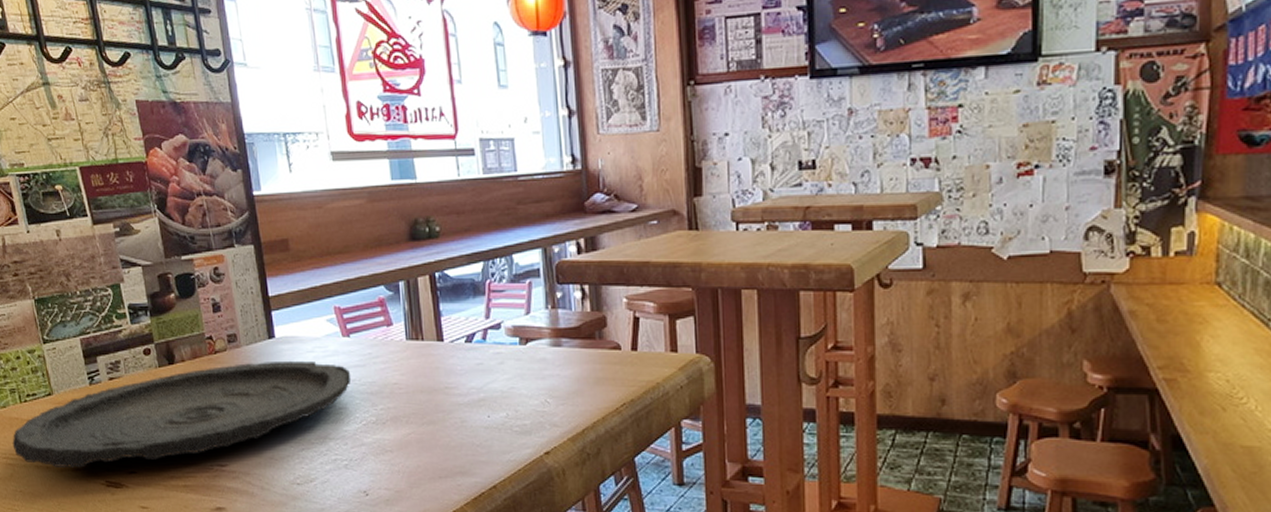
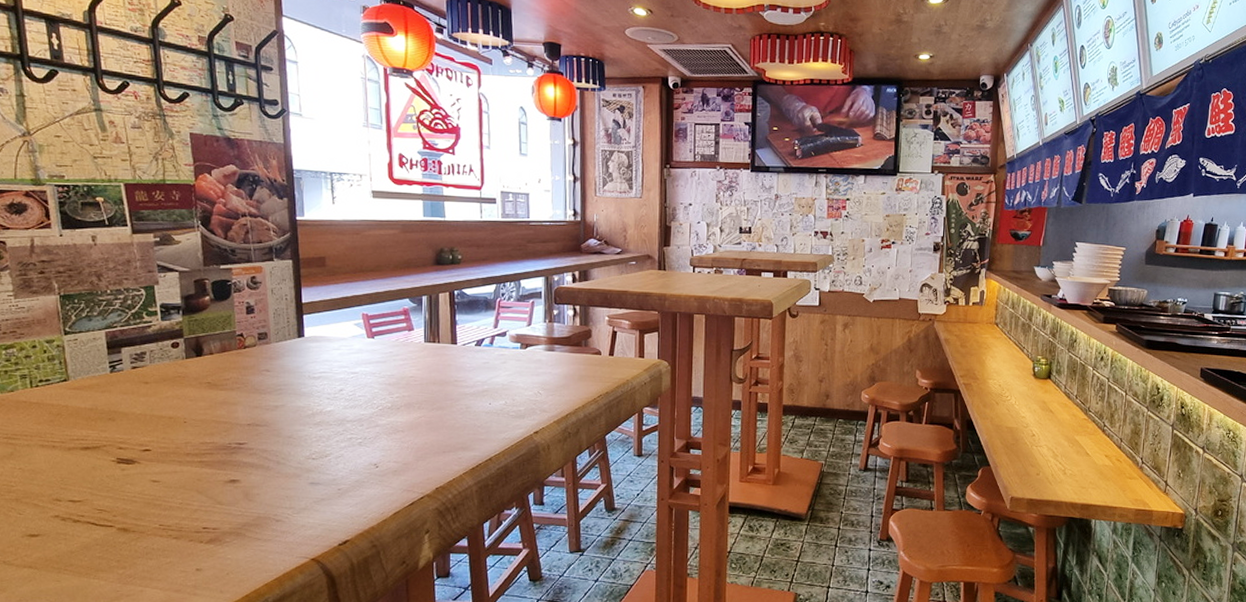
plate: present [12,360,351,468] -> none [16,356,372,446]

